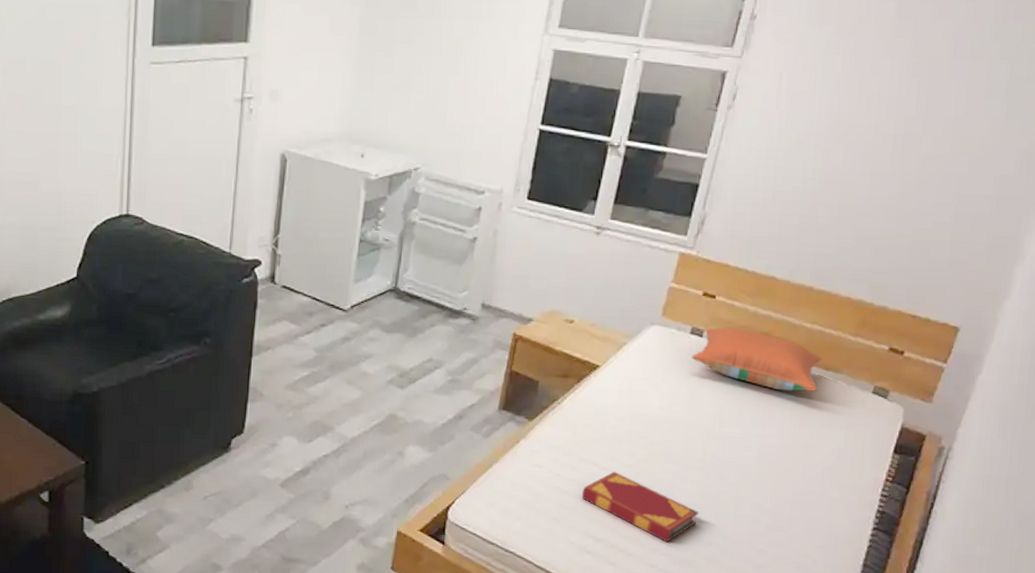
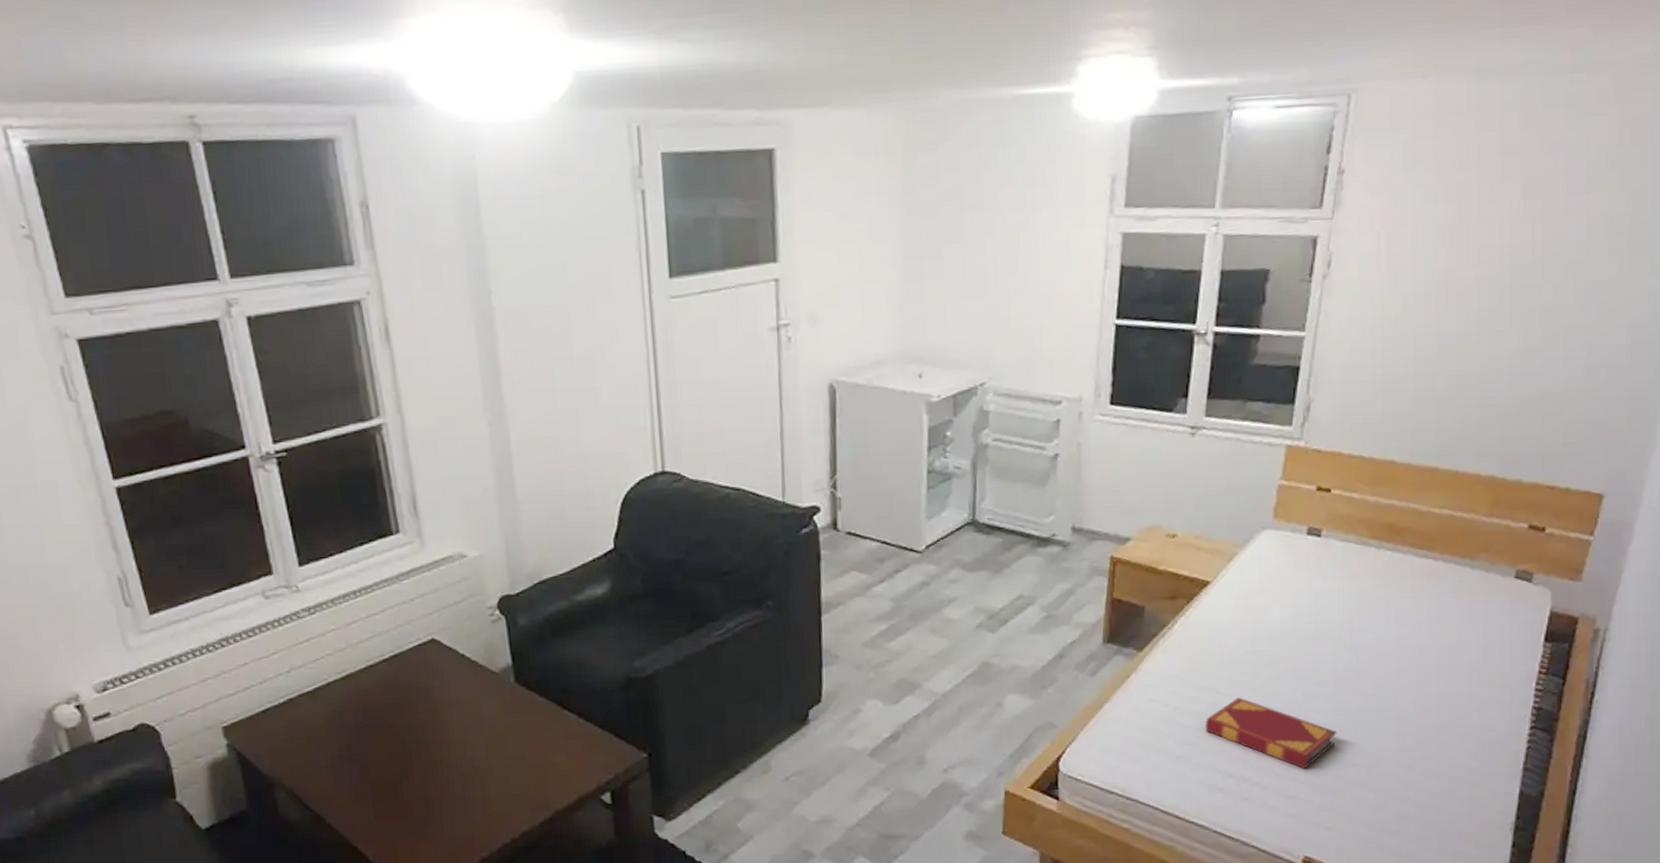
pillow: present [691,327,822,391] -> none [1311,522,1456,587]

